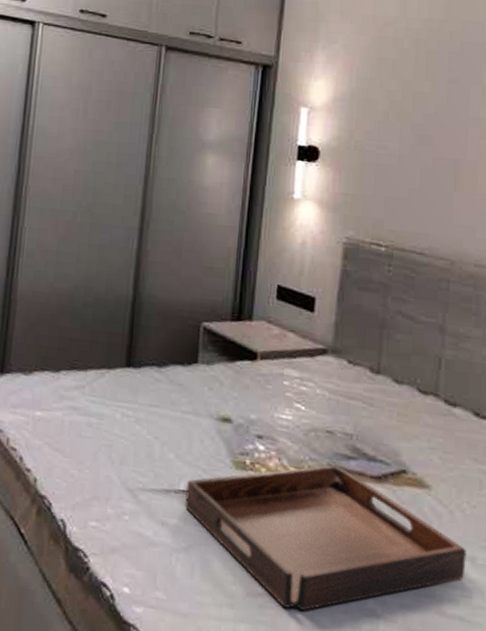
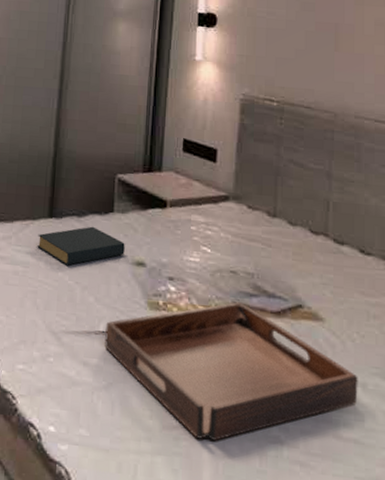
hardback book: none [113,377,210,419] -> present [37,226,125,265]

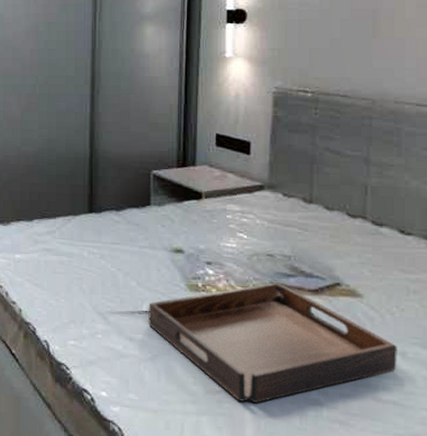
hardback book: present [37,226,125,265] -> none [80,219,163,255]

